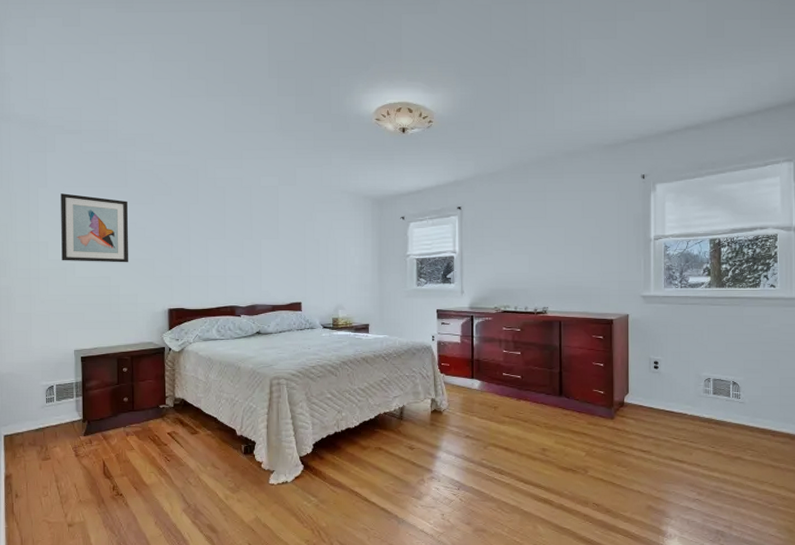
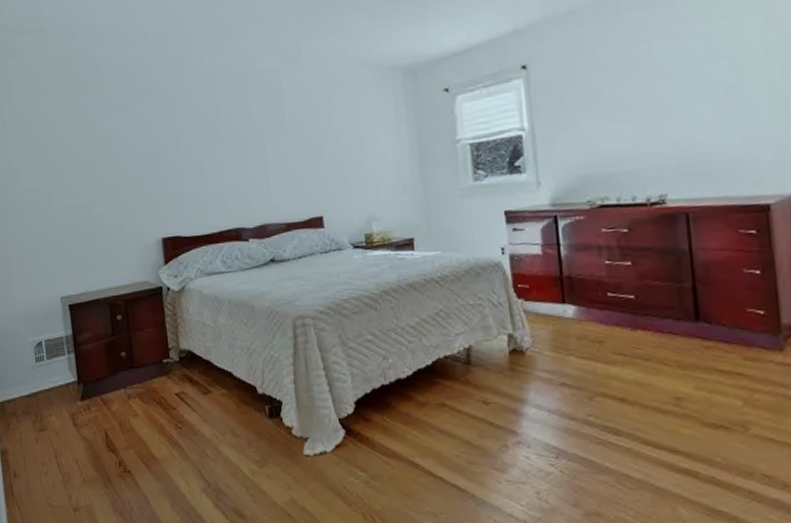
wall art: present [61,193,128,263] -> none [28,107,111,190]

